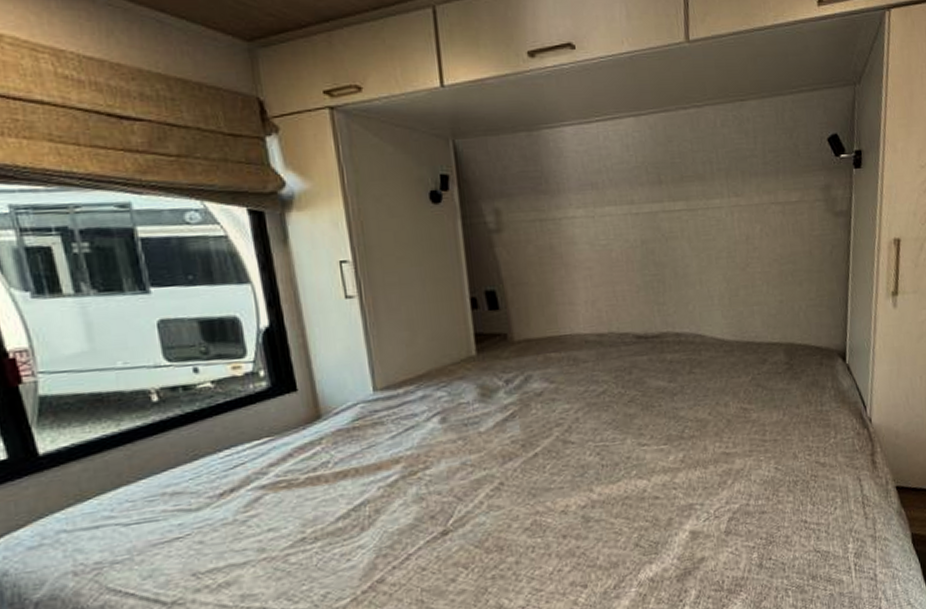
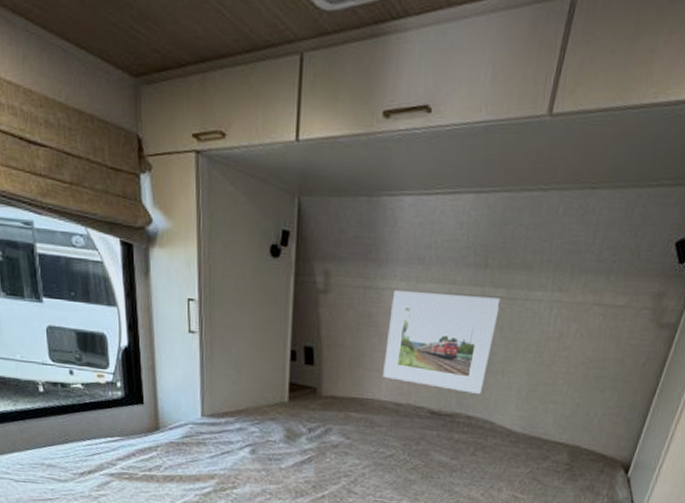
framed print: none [572,211,685,310] -> present [383,291,501,394]

